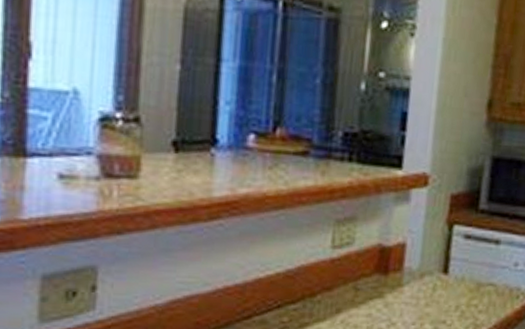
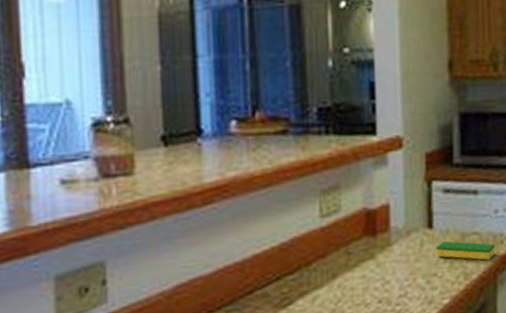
dish sponge: none [447,288,510,314] -> present [436,240,495,260]

